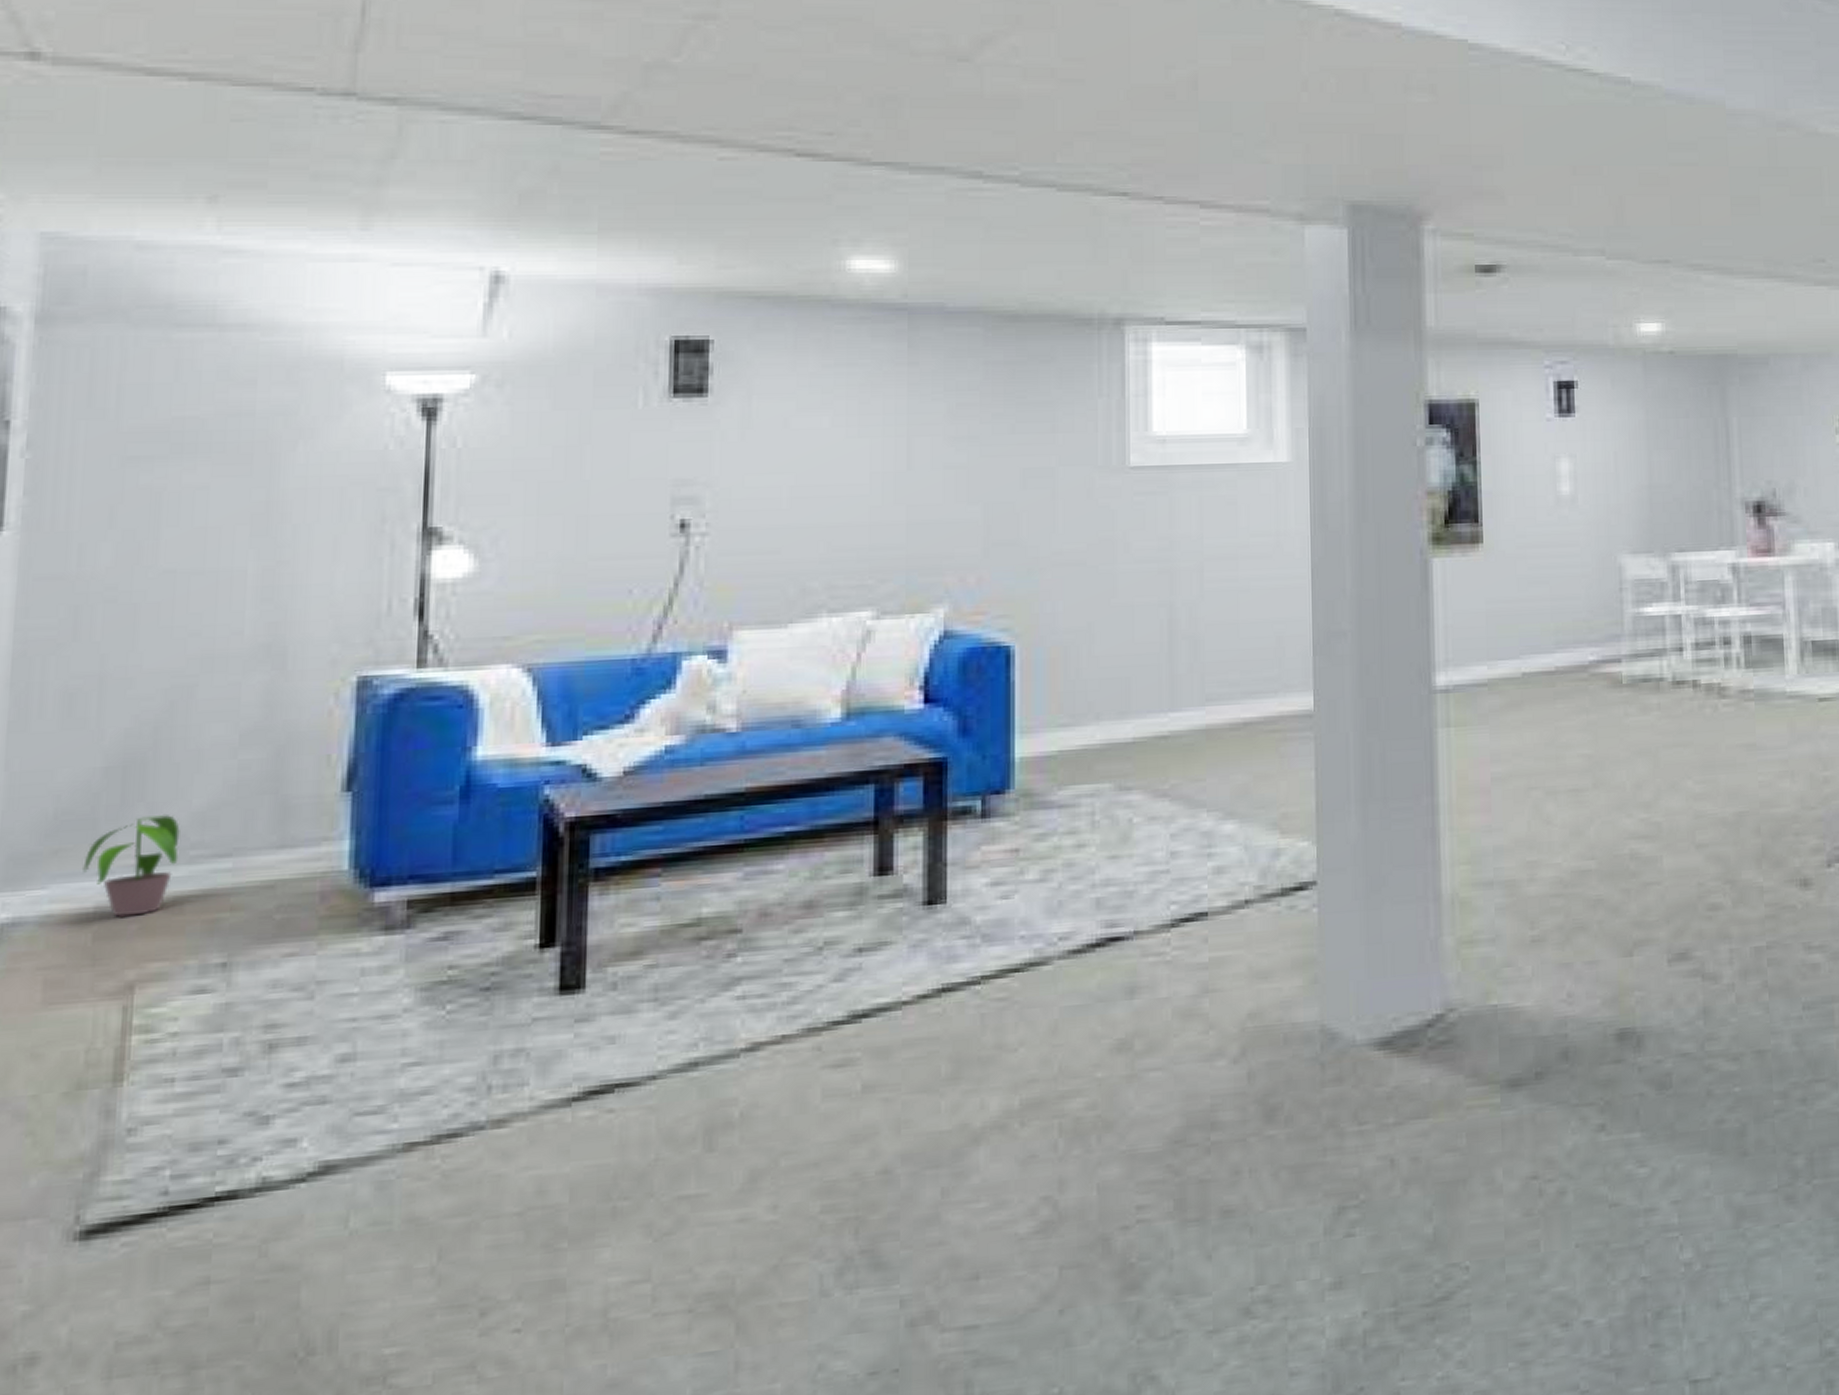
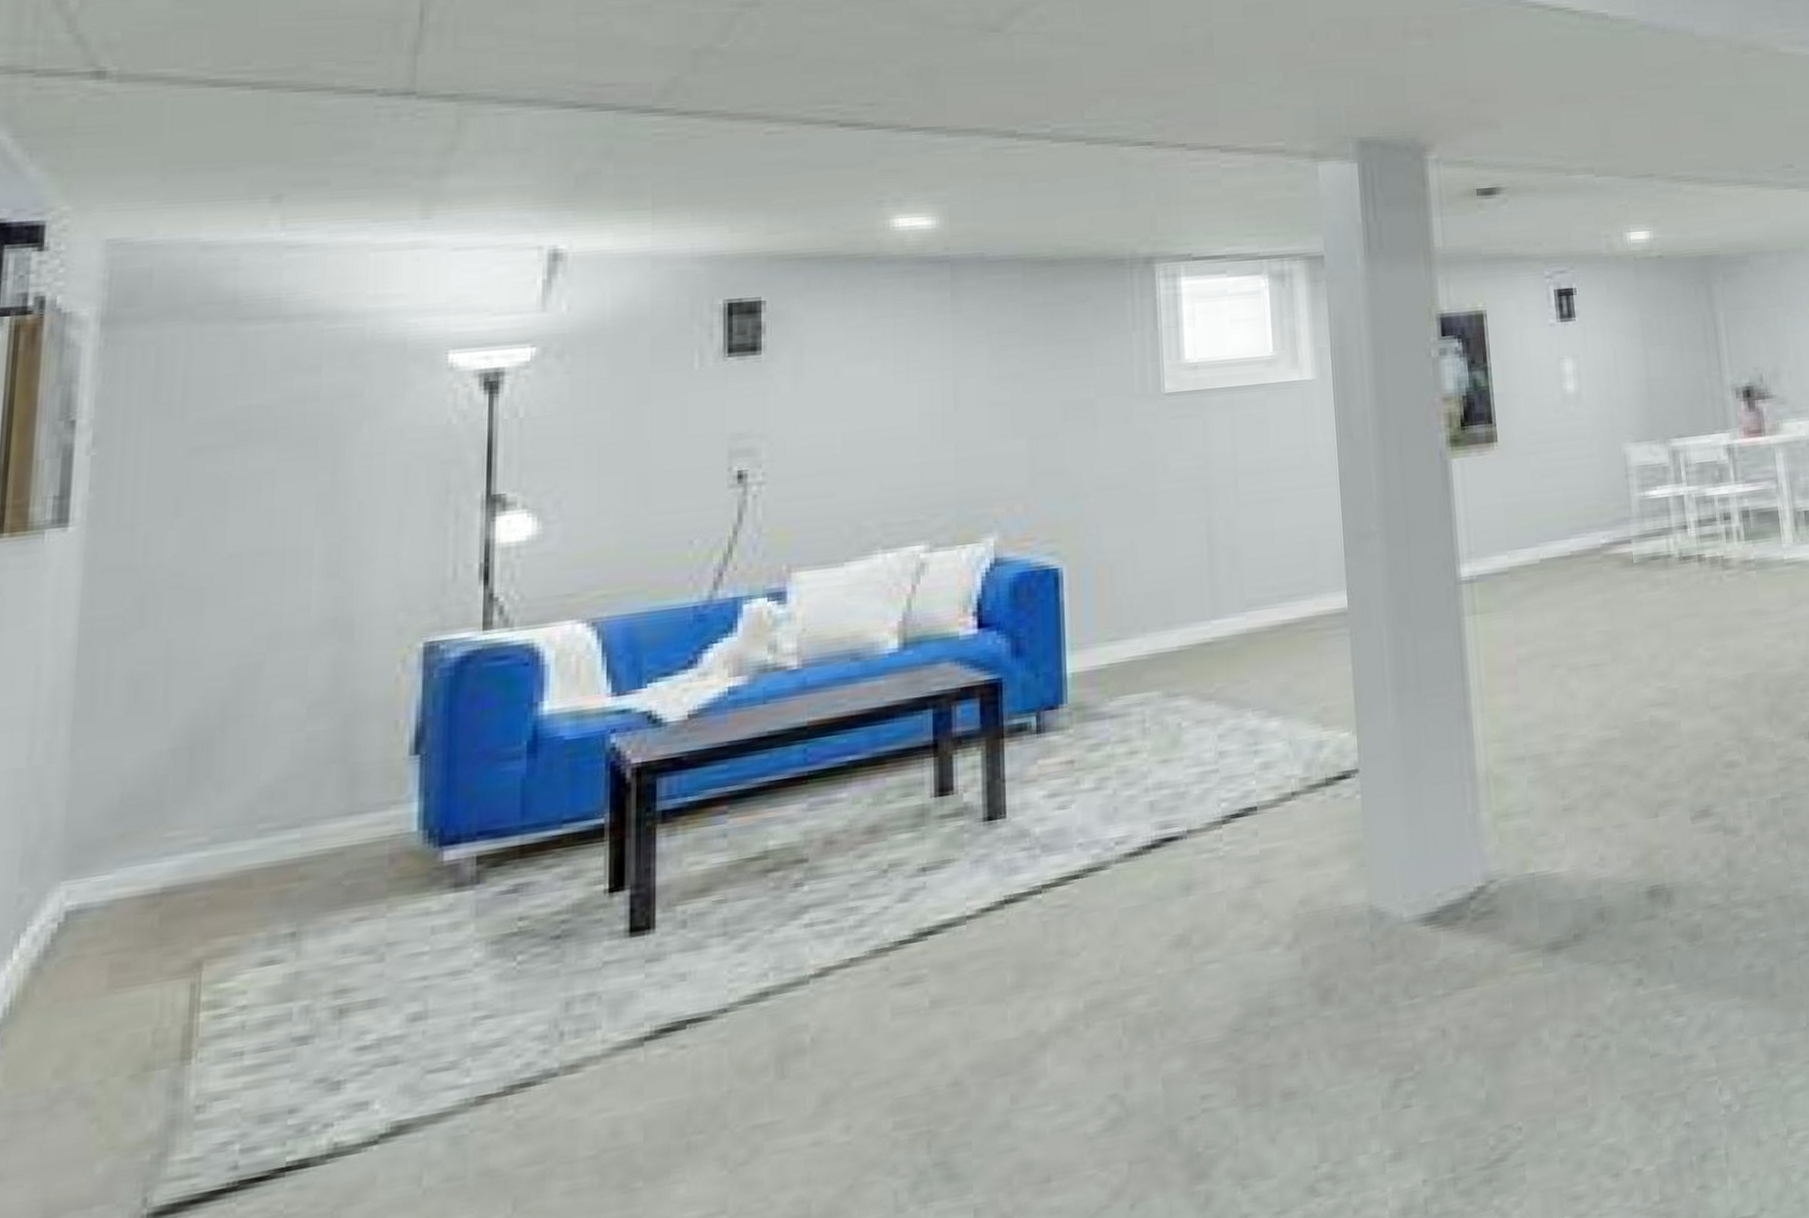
potted plant: present [83,813,180,917] -> none [149,790,248,896]

